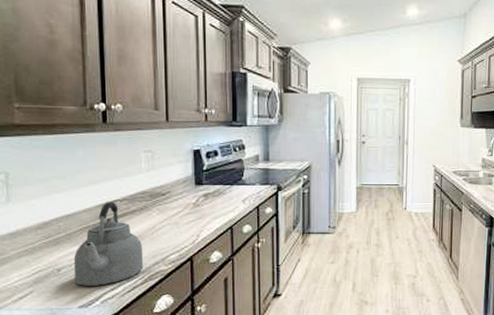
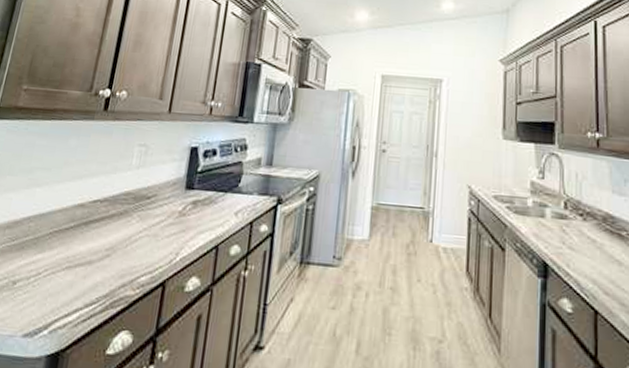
kettle: present [73,202,144,286] -> none [27,201,113,309]

